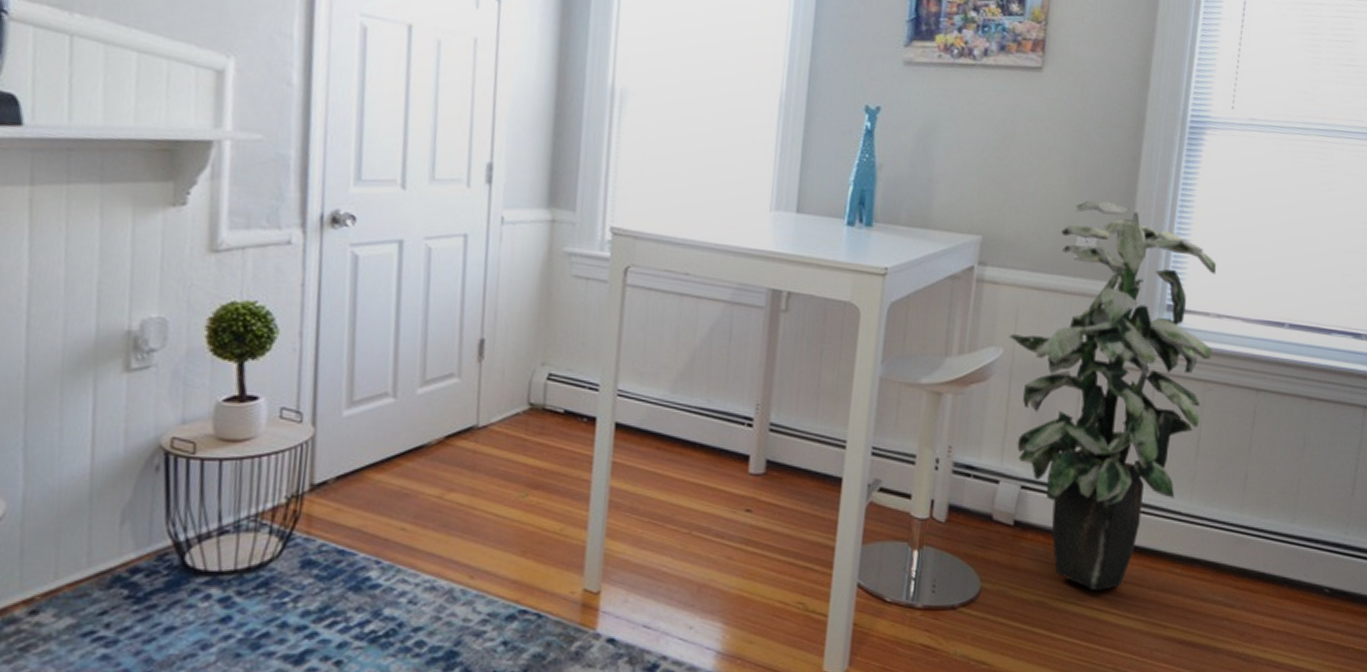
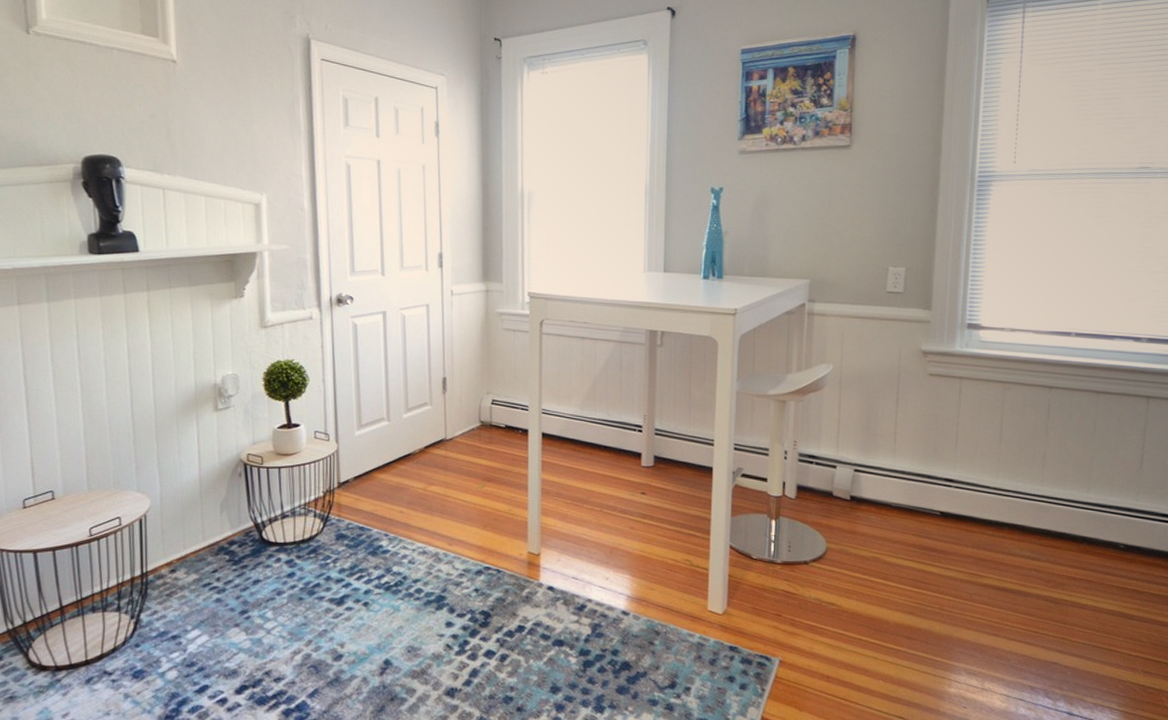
indoor plant: present [1009,201,1217,591] -> none [837,246,1009,549]

